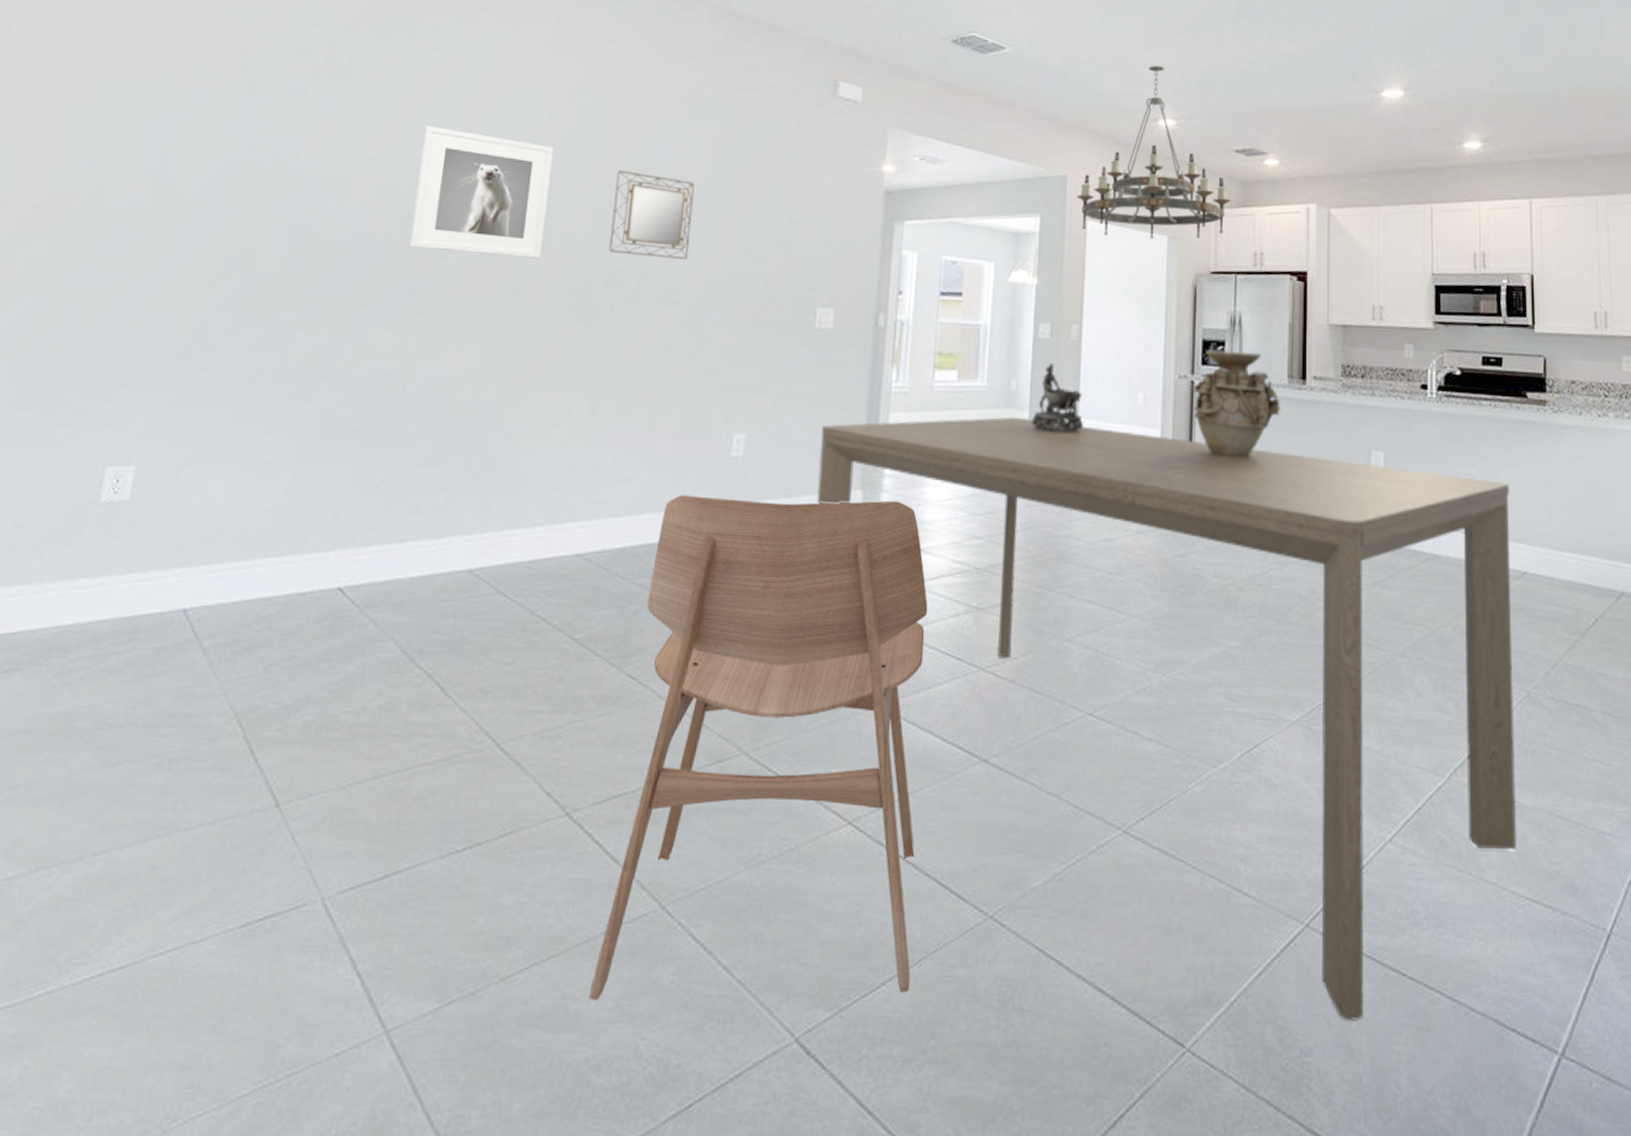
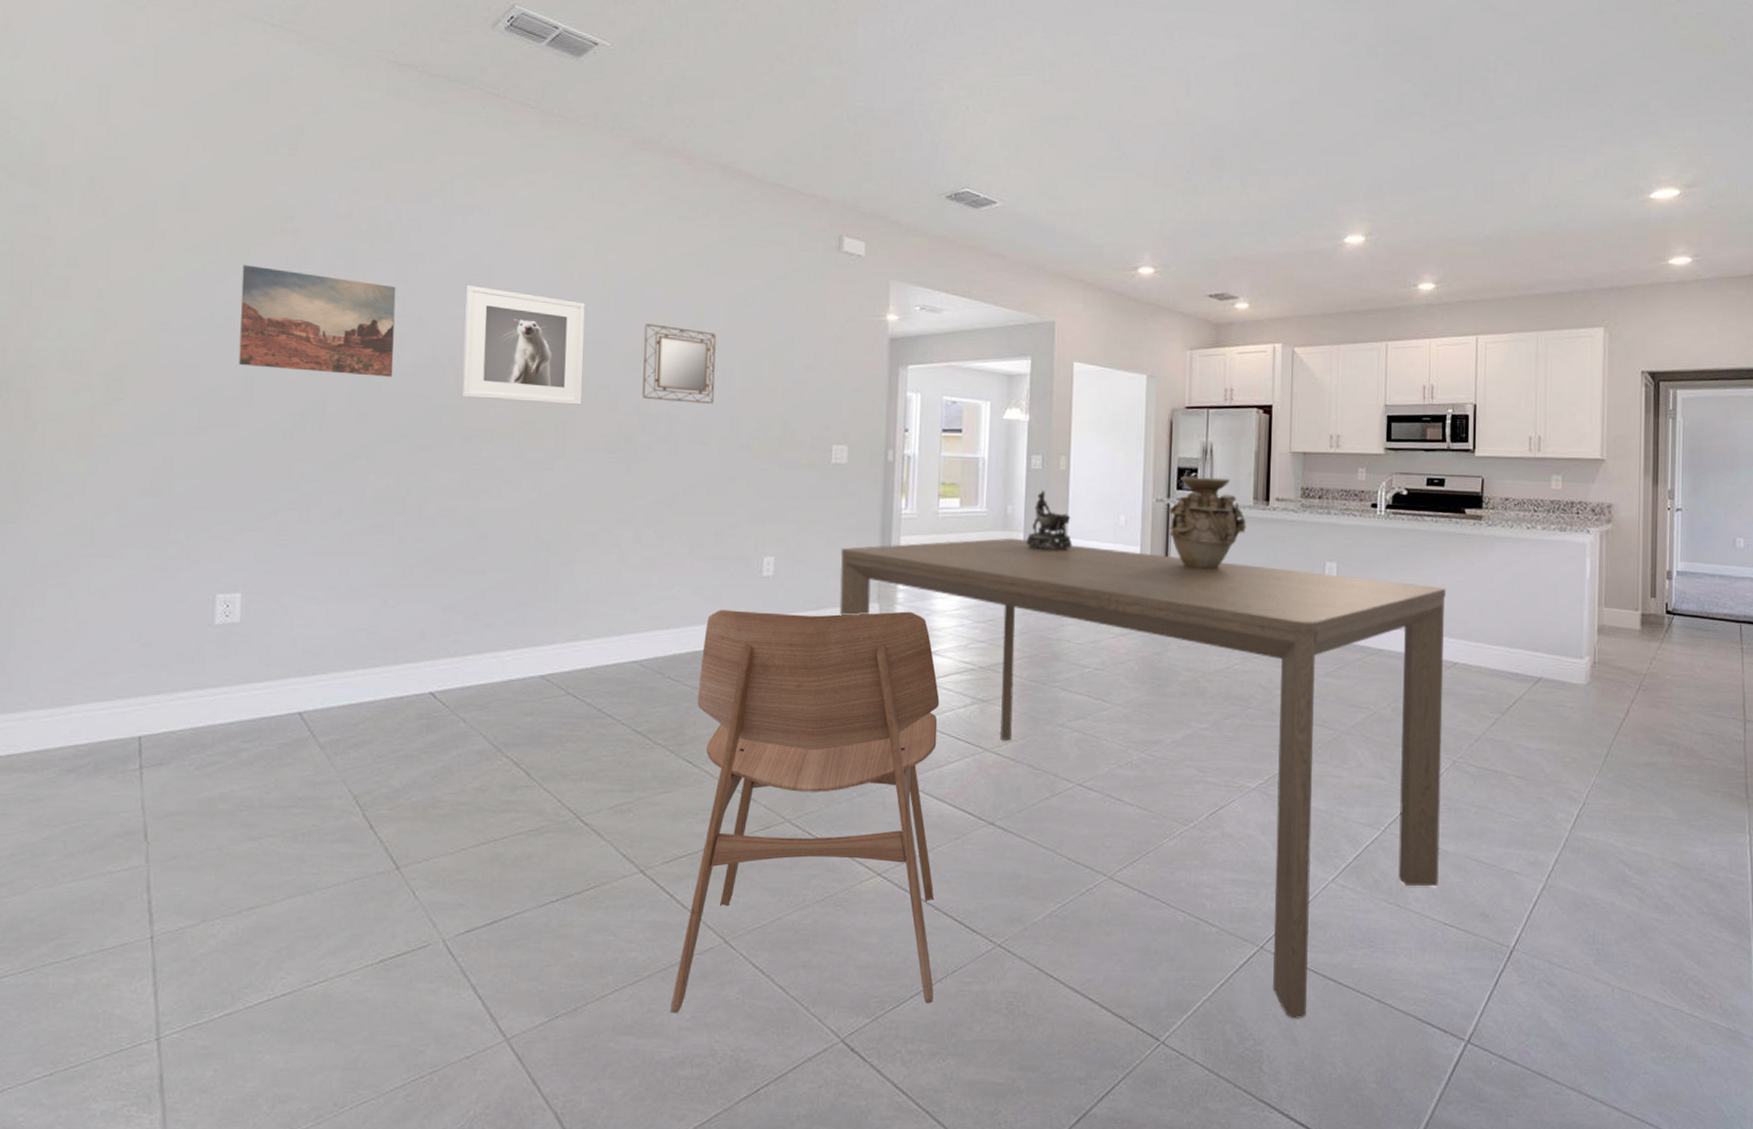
wall art: none [166,100,349,224] -> present [238,265,396,377]
chandelier: present [1077,65,1231,239] -> none [1064,216,1204,378]

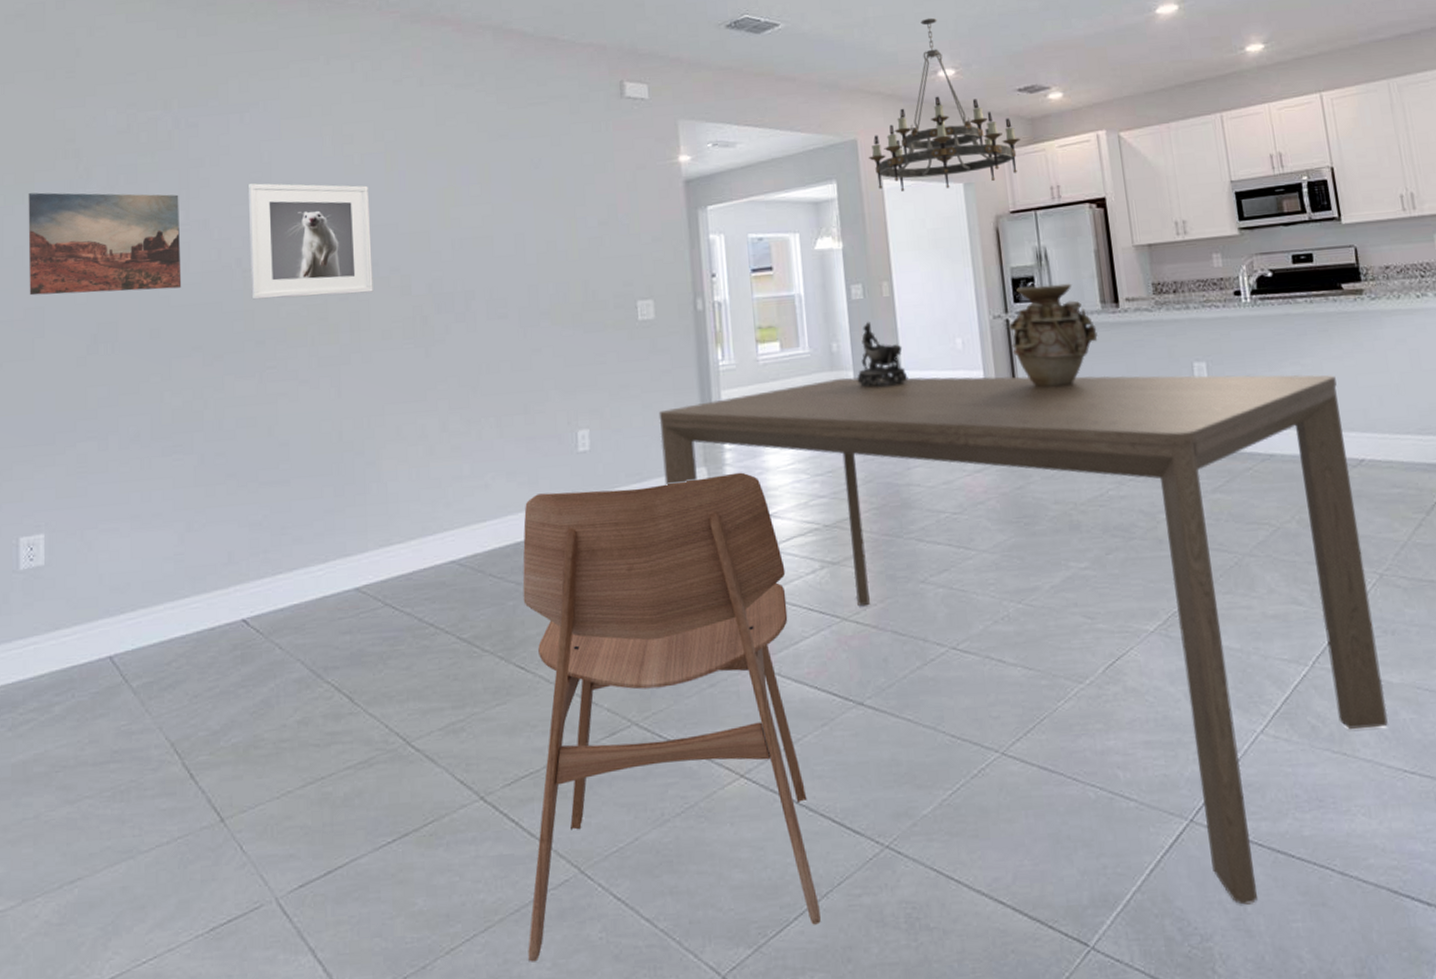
home mirror: present [642,324,716,404] -> none [430,198,509,277]
chandelier: none [1064,216,1204,378] -> present [869,17,1020,191]

